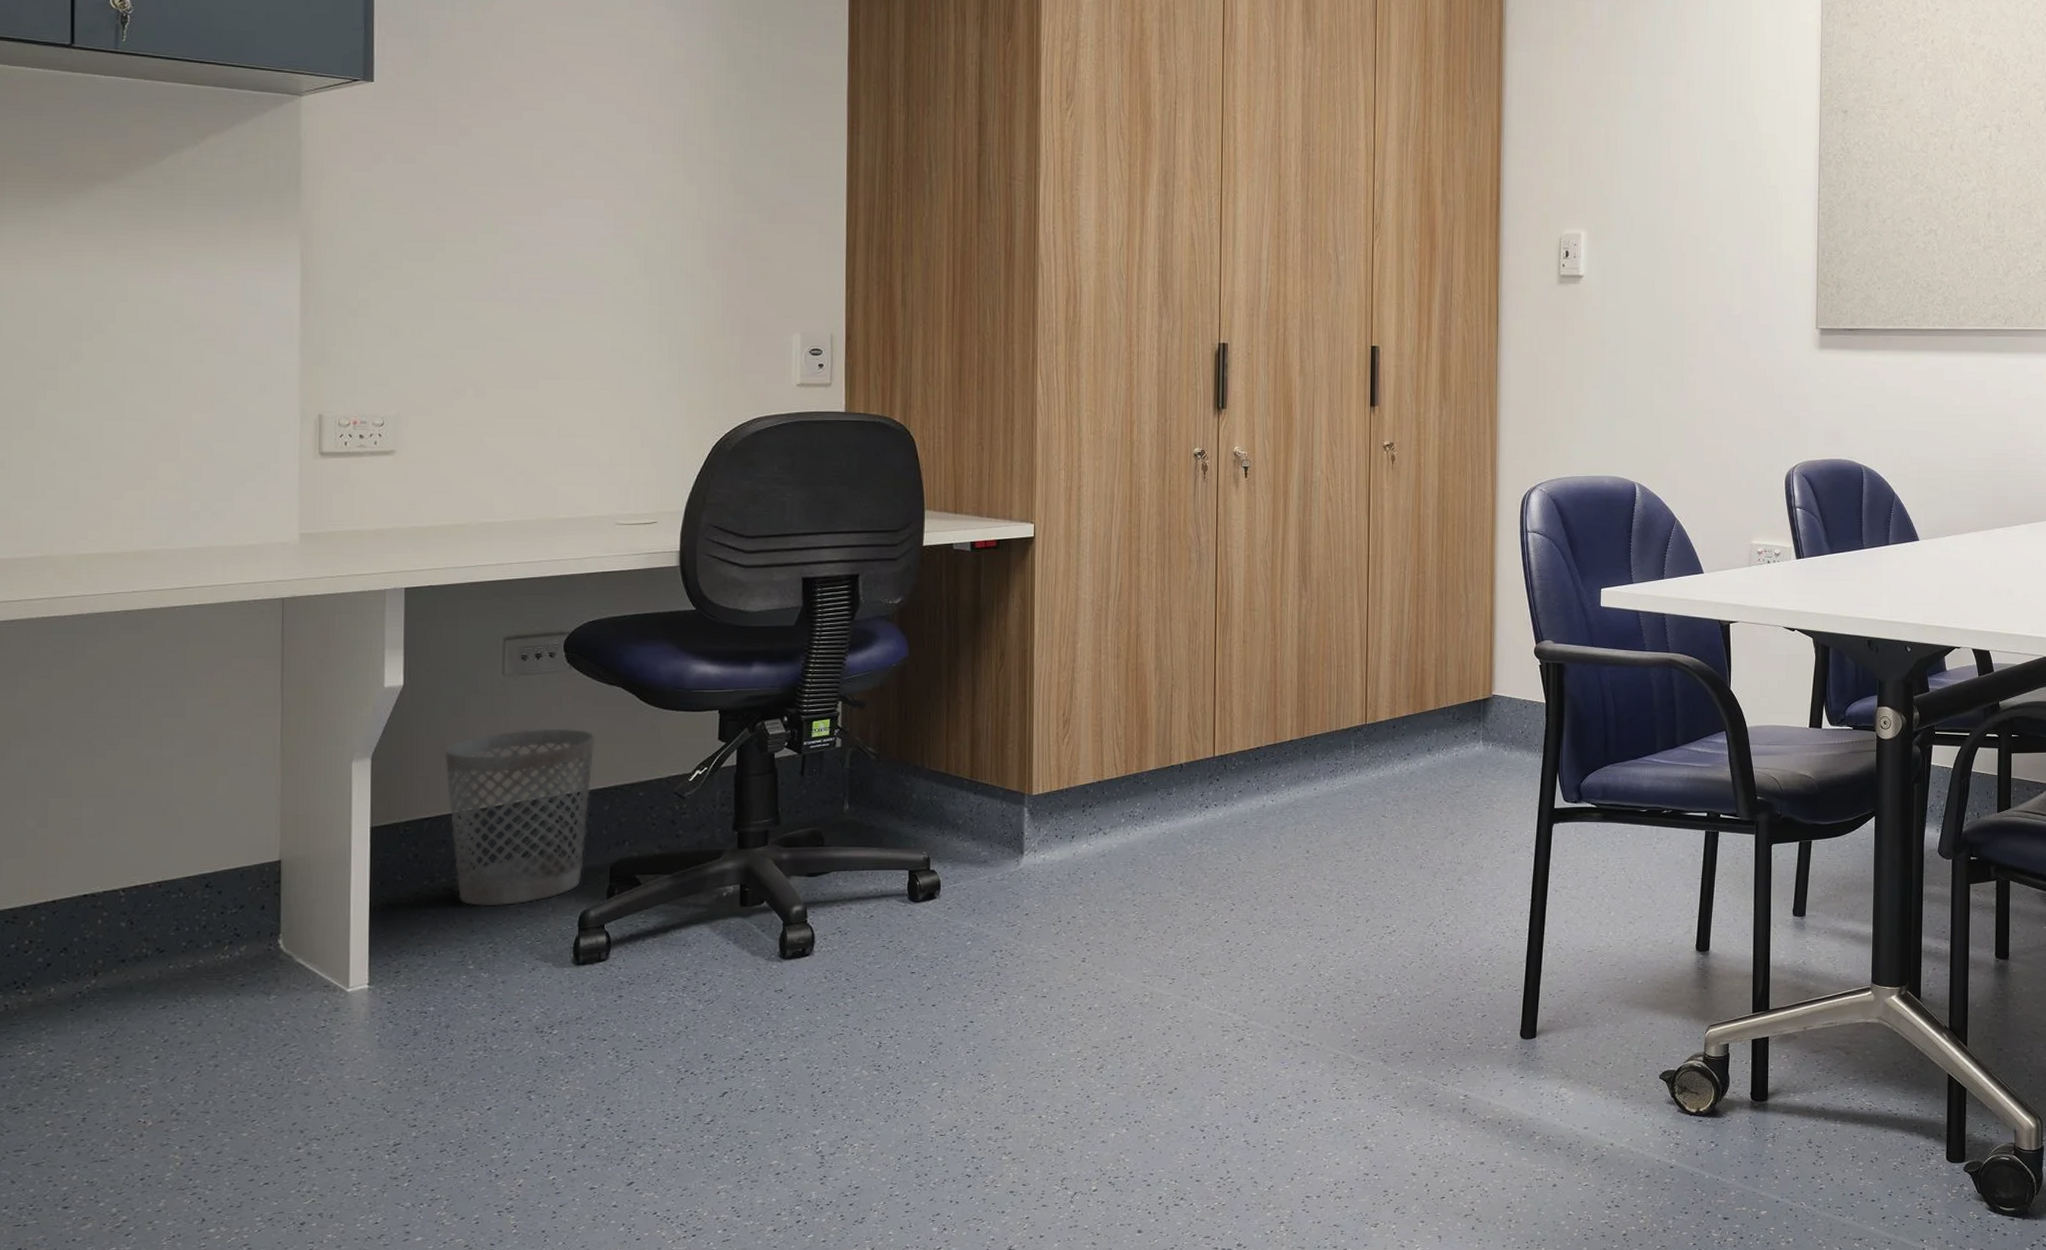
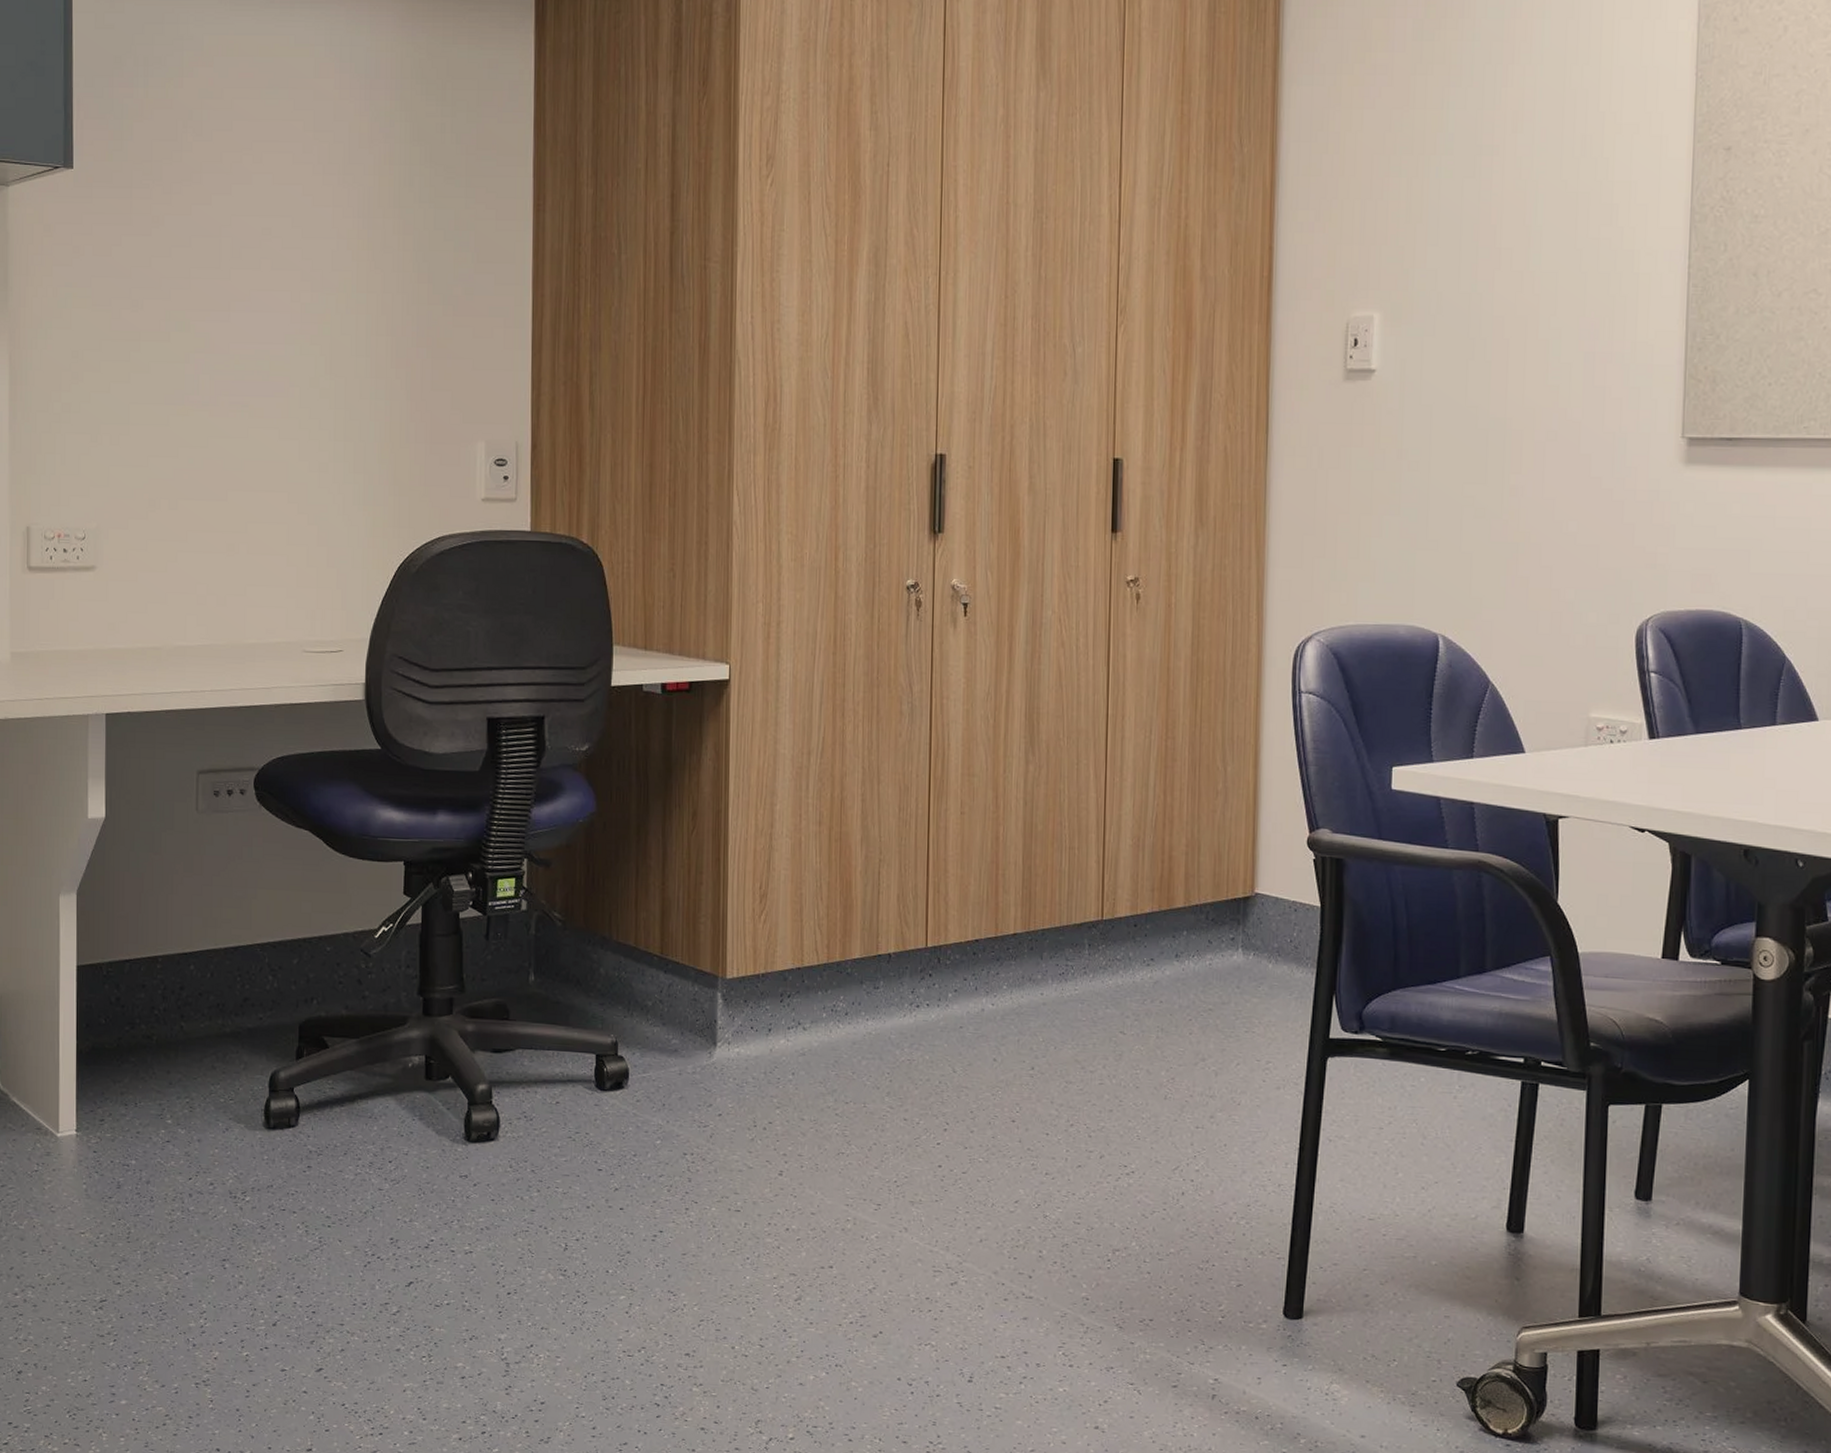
wastebasket: present [444,728,596,907] -> none [142,871,284,1059]

